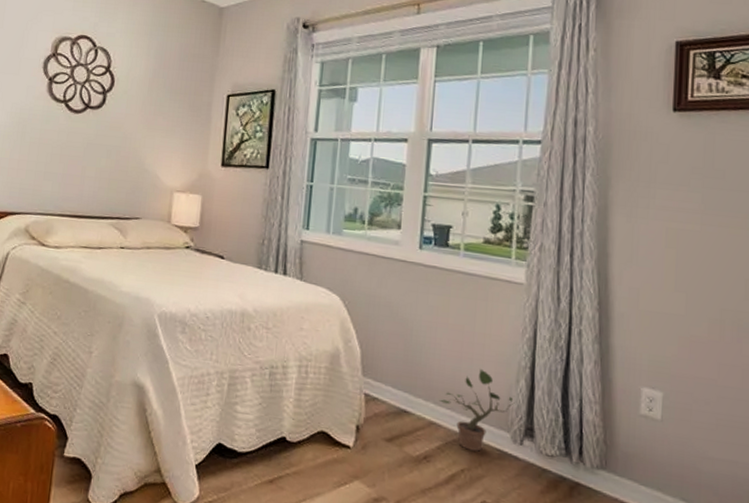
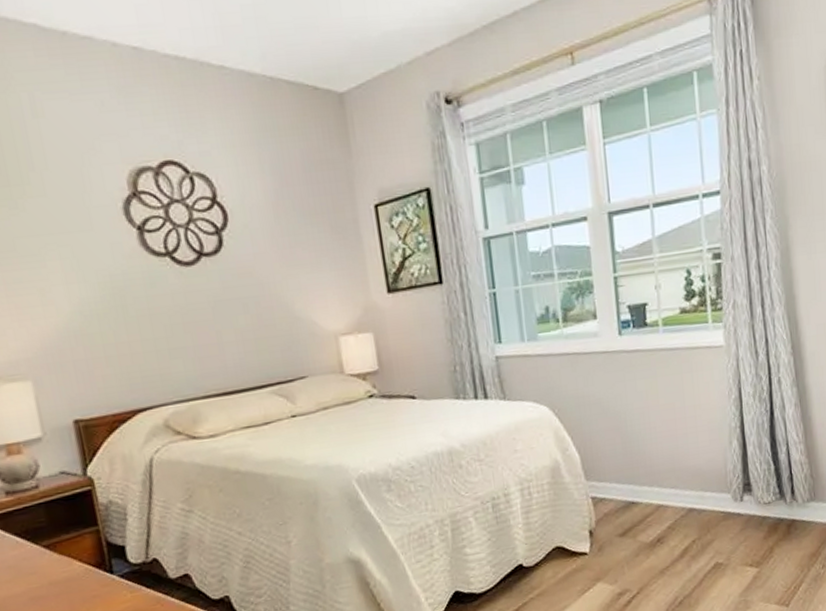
potted plant: present [439,368,515,452] -> none [662,440,731,521]

